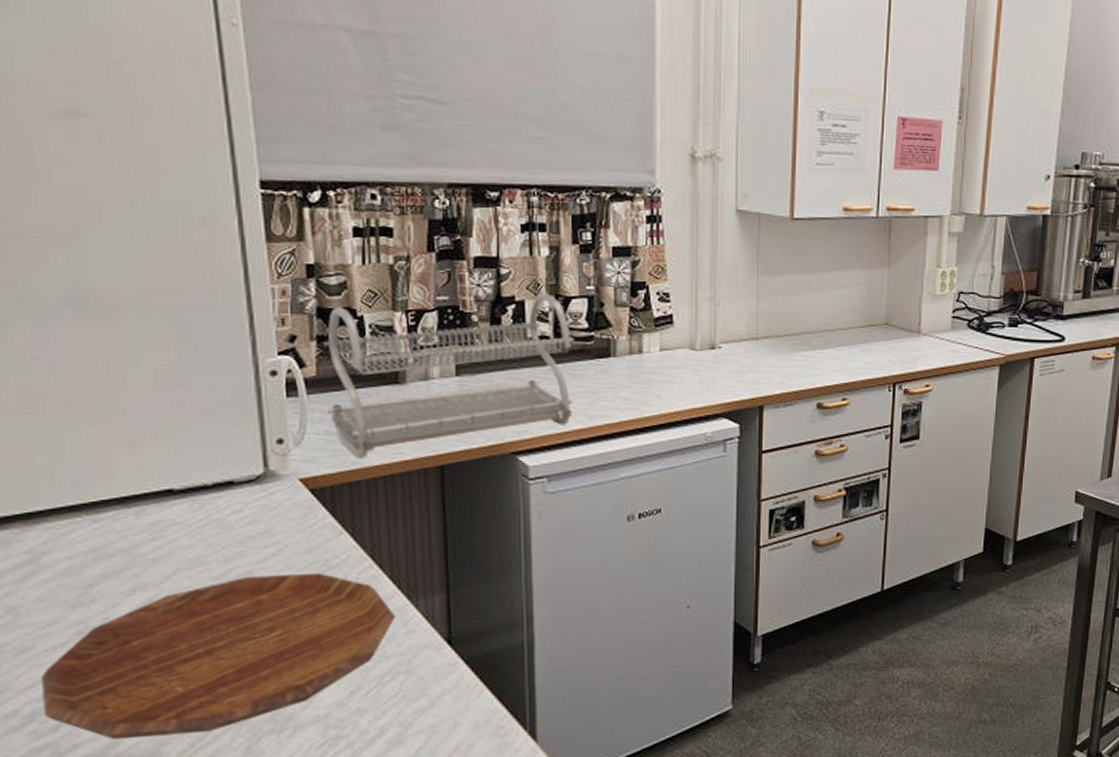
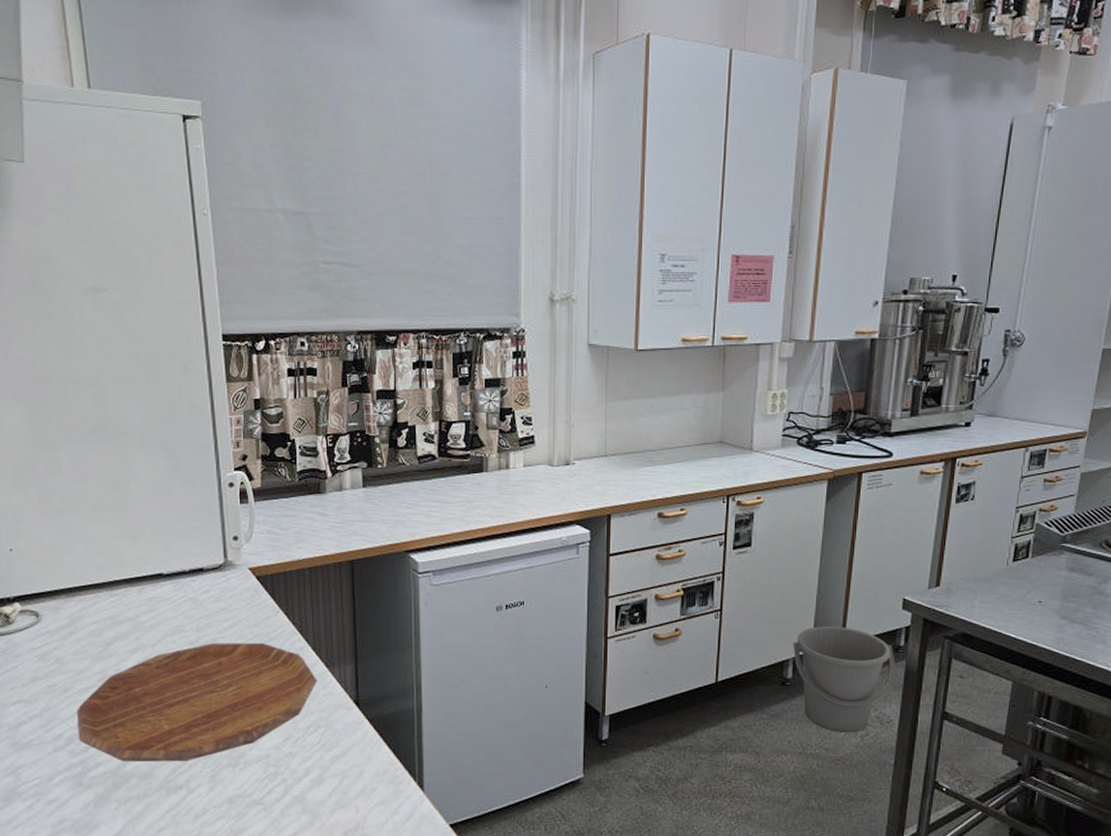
dish rack: present [323,293,574,458] -> none [266,419,454,552]
bucket: none [963,523,1068,637] -> present [792,626,895,733]

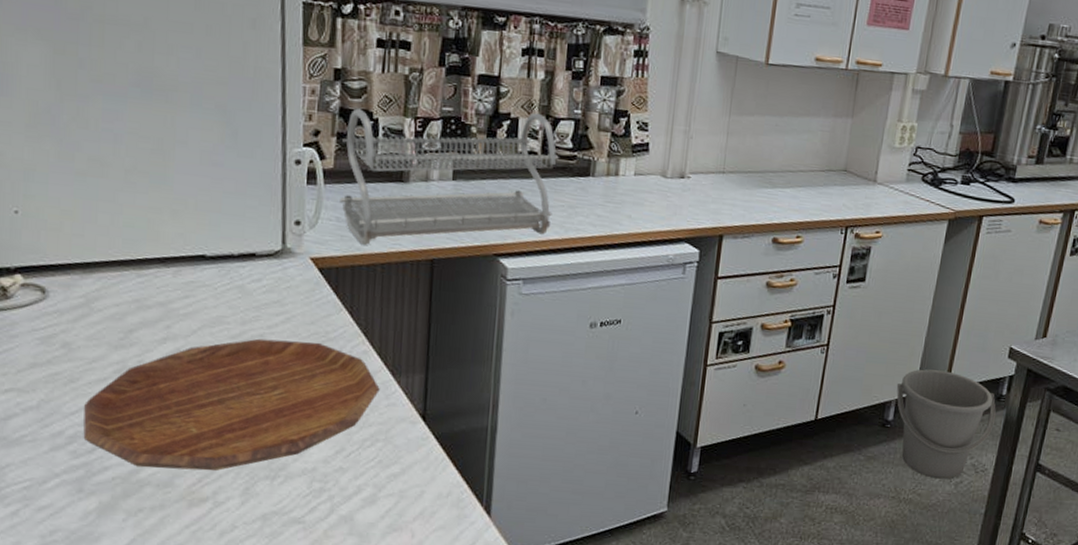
dish rack: none [266,419,454,552] -> present [340,108,559,245]

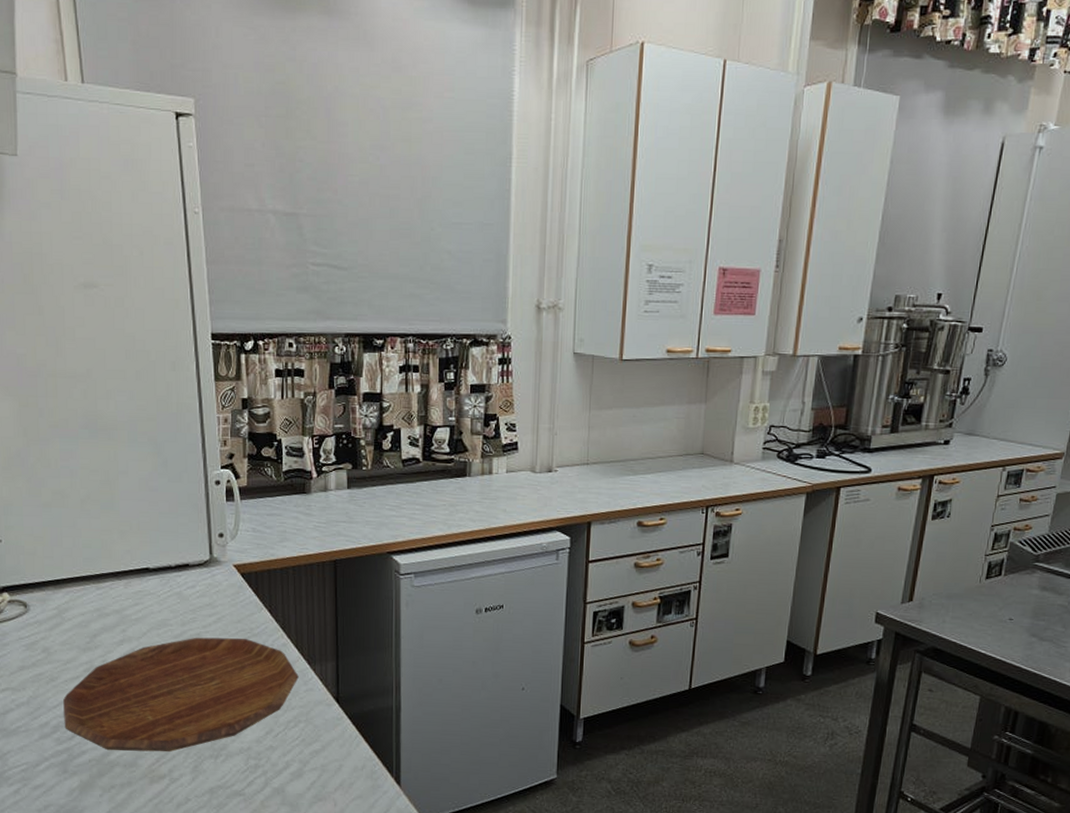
dish rack: present [340,108,559,245] -> none [253,423,438,551]
bucket: present [896,369,996,479] -> none [765,637,866,742]

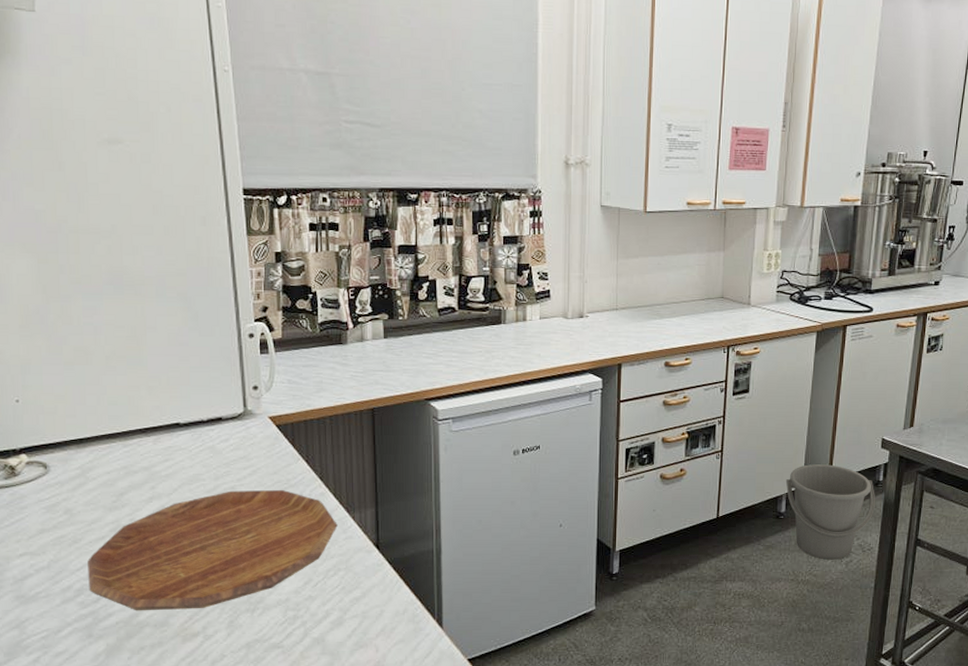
bucket: none [765,637,866,742] -> present [785,464,875,560]

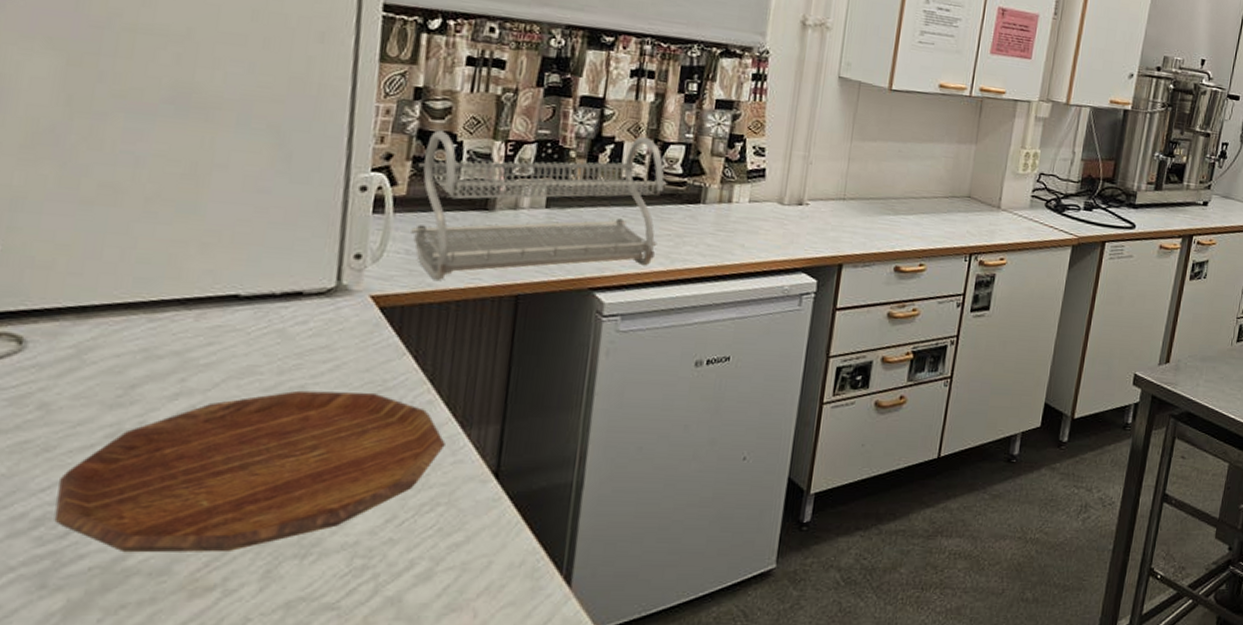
dish rack: none [287,273,473,401] -> present [411,130,667,280]
bucket: present [785,464,875,560] -> none [1022,399,1122,515]

